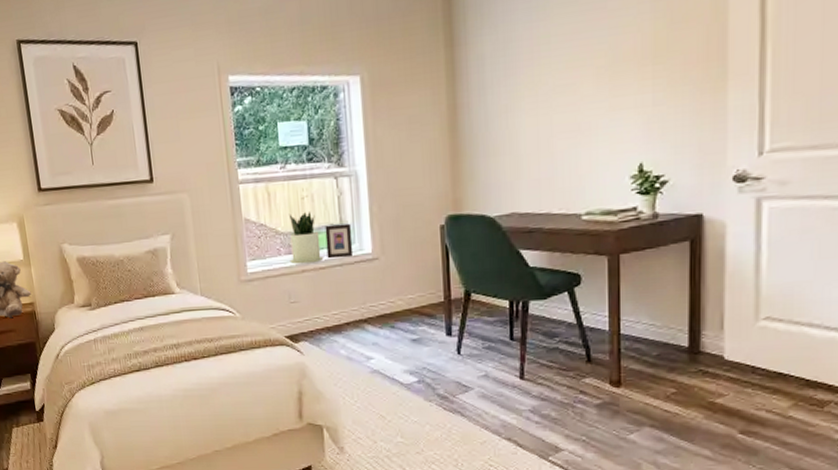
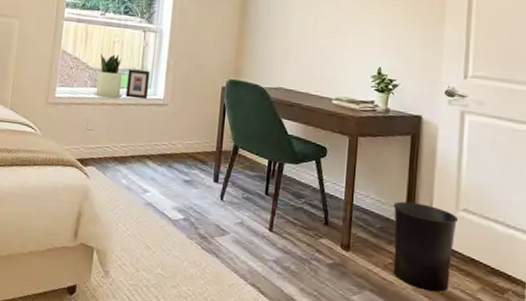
waste bin: none [672,319,760,416] -> present [393,201,459,292]

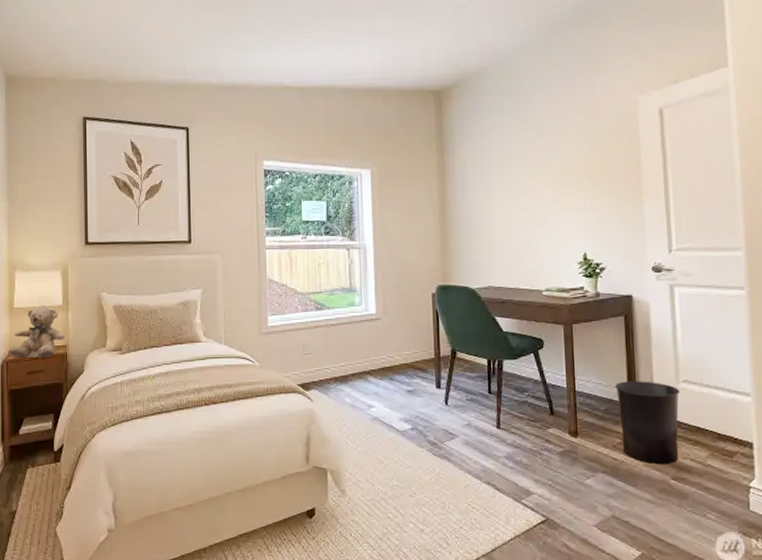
planter: present [93,53,123,99] -> none [305,276,335,321]
picture frame: present [125,69,151,100] -> none [337,288,360,317]

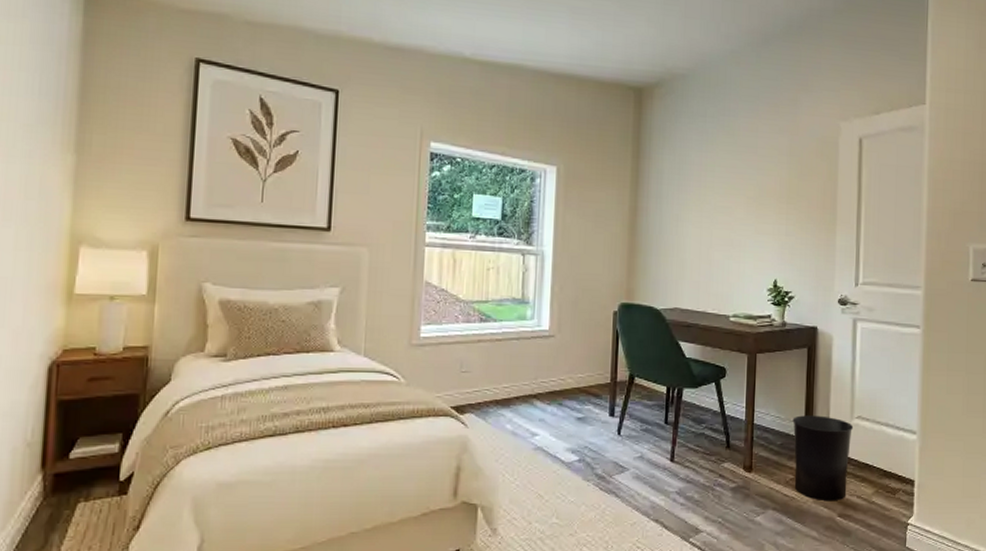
teddy bear: present [8,305,66,360] -> none [60,293,148,363]

